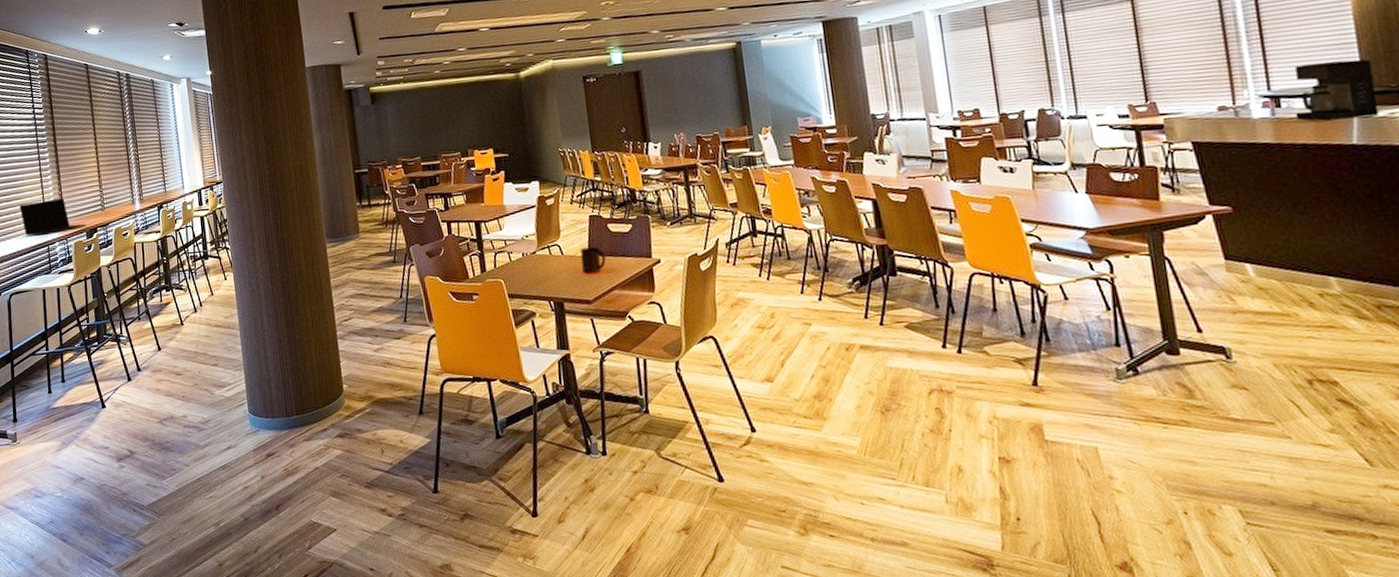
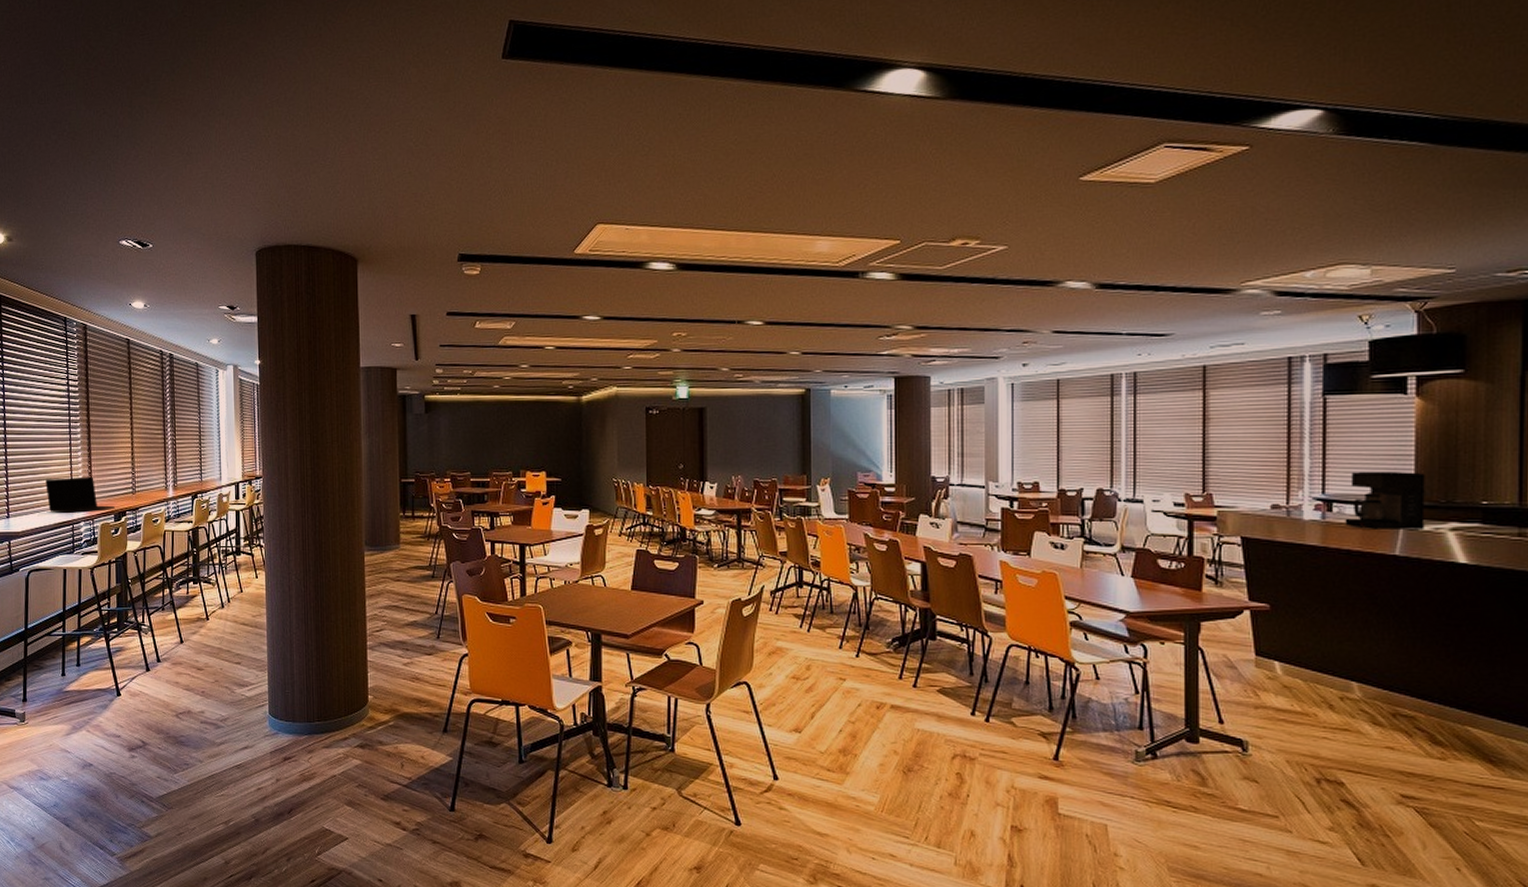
cup: present [580,246,607,275] -> none [623,581,649,609]

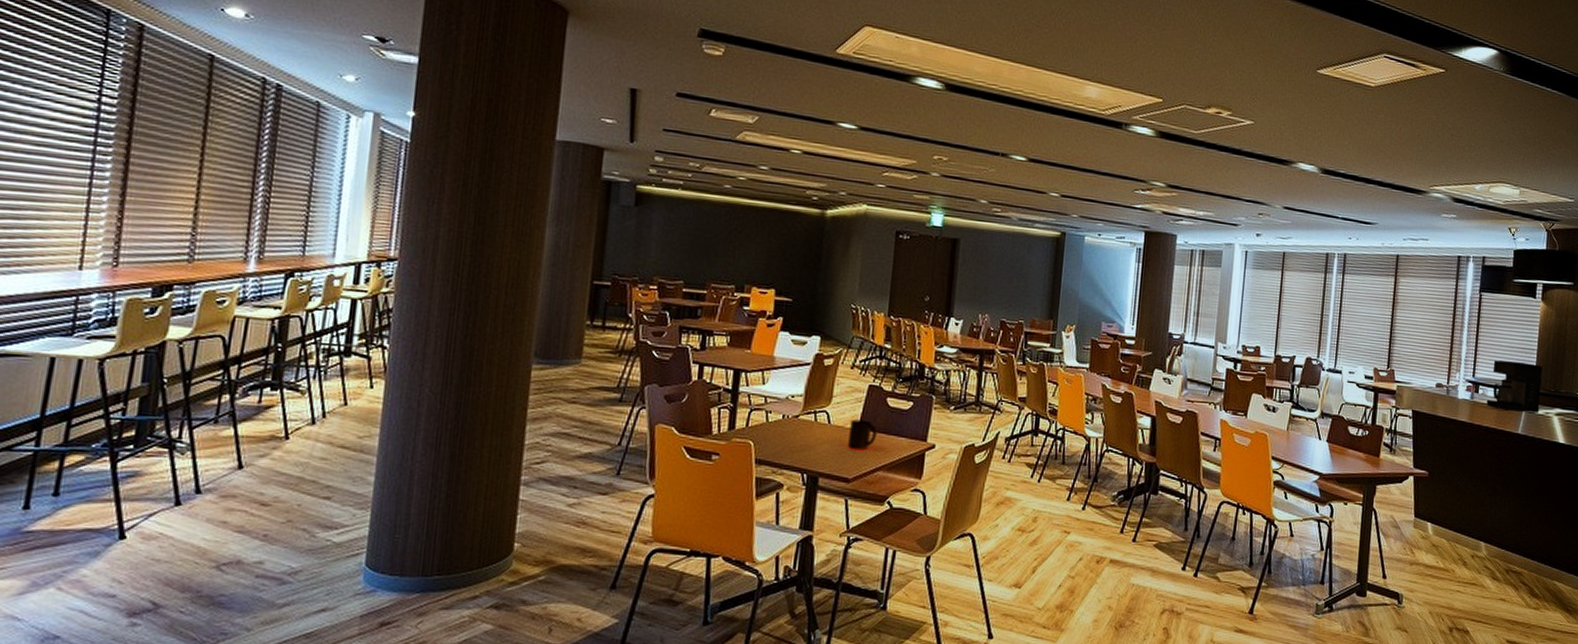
laptop: present [45,476,116,513] -> none [36,228,157,281]
cup: none [623,581,649,609] -> present [847,419,878,451]

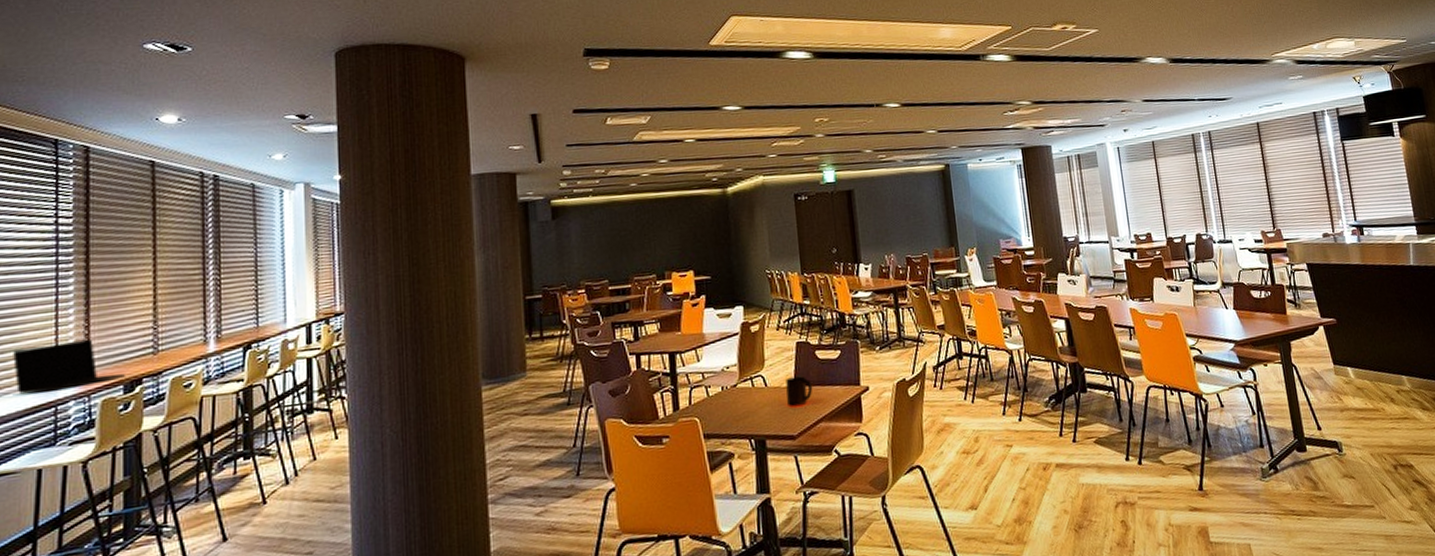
laptop: none [36,228,157,281] -> present [13,338,126,395]
coffee maker: present [1486,360,1543,414] -> none [1370,197,1425,247]

